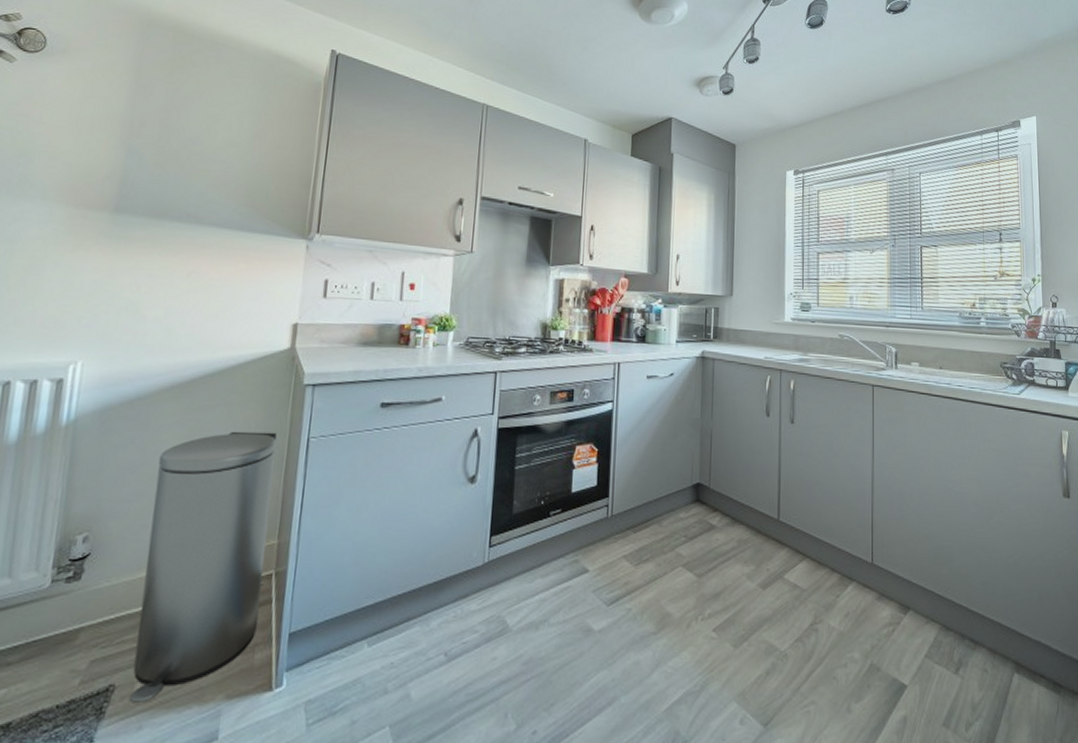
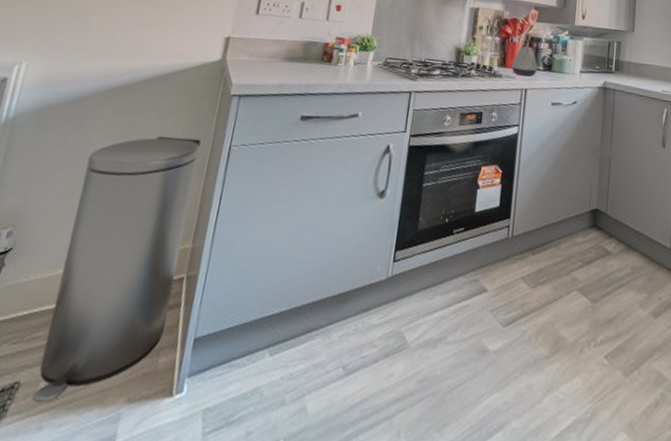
kettle: none [602,304,631,350] -> present [512,34,538,77]

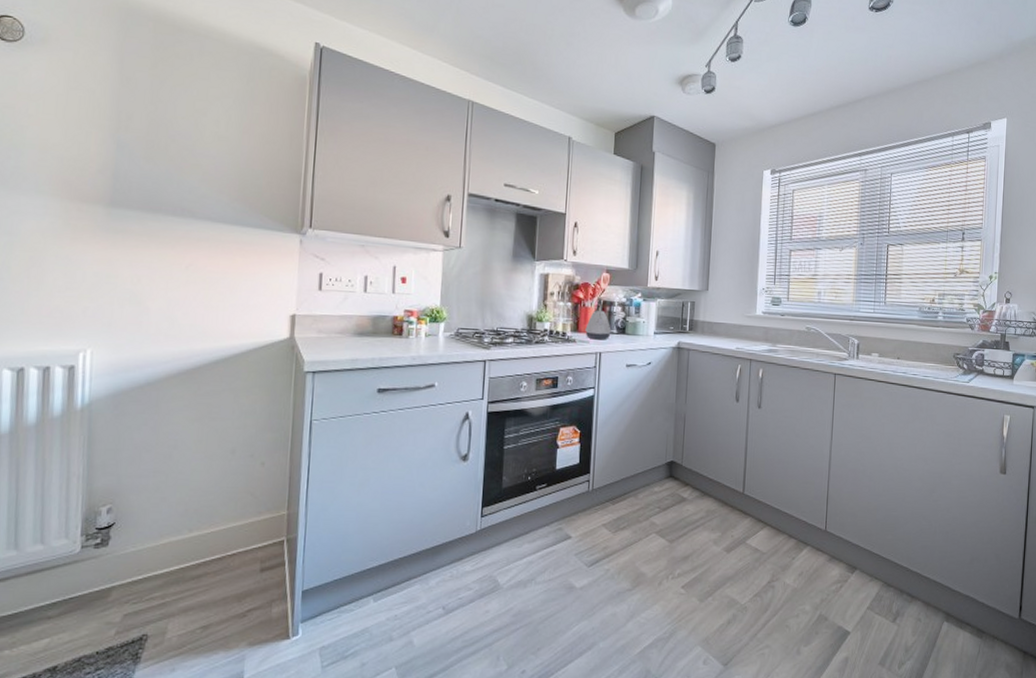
pedal bin: present [31,135,202,402] -> none [161,414,282,649]

